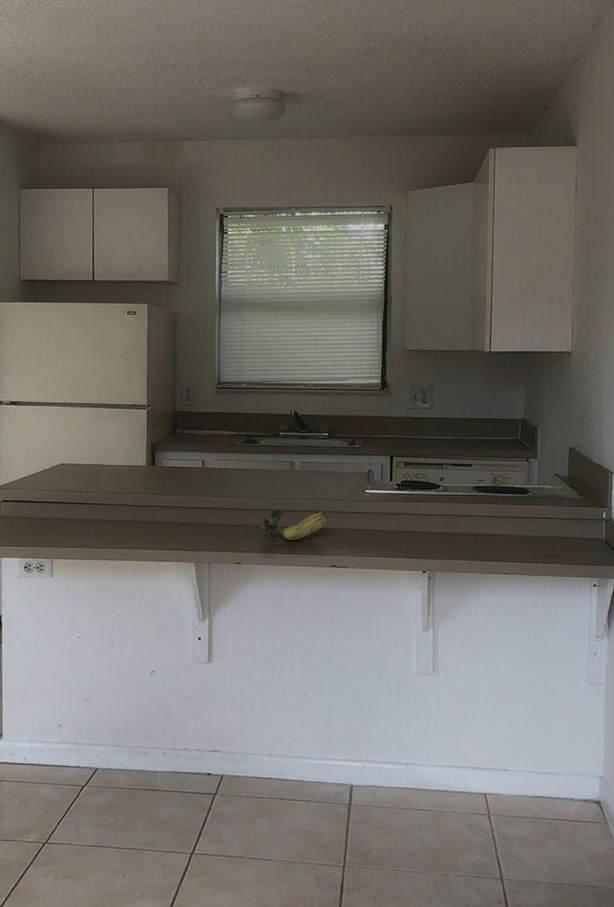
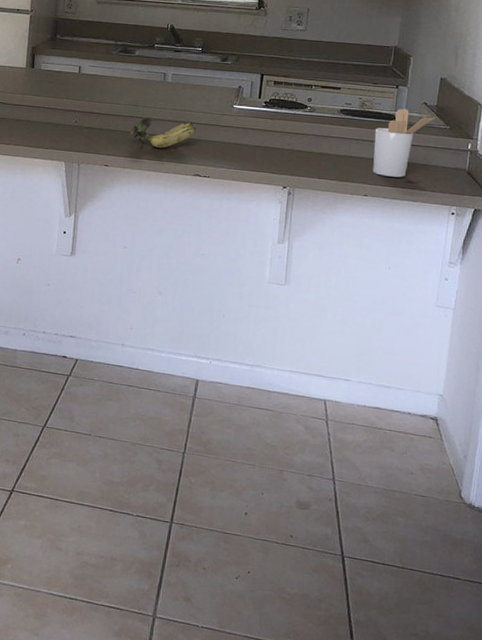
utensil holder: none [510,482,569,552] -> present [372,109,436,178]

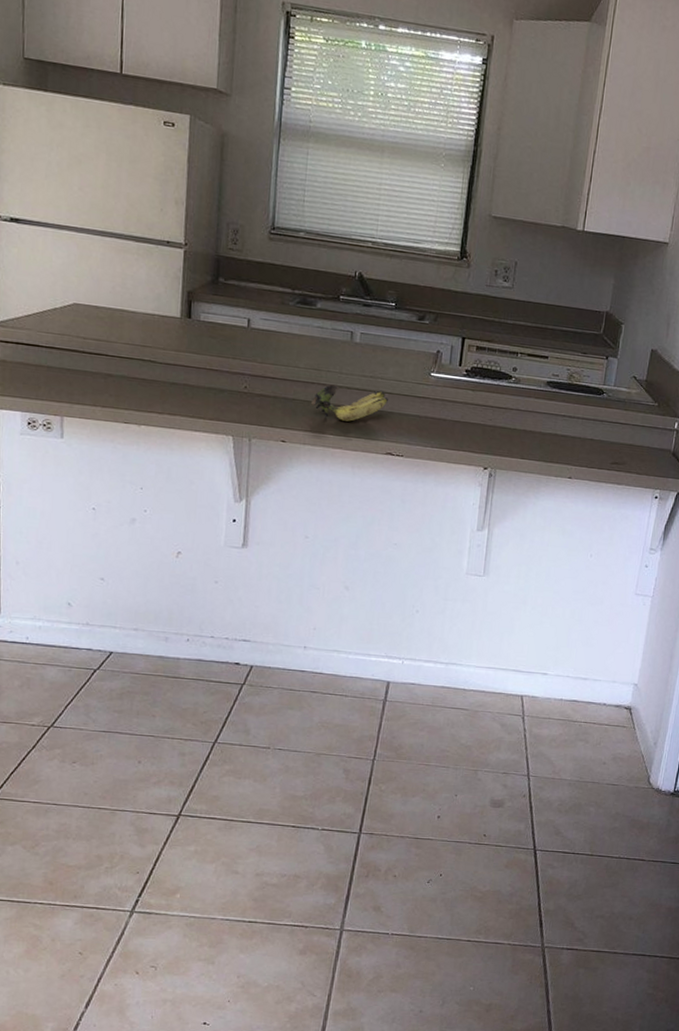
utensil holder: present [372,109,436,178] -> none [578,382,645,459]

